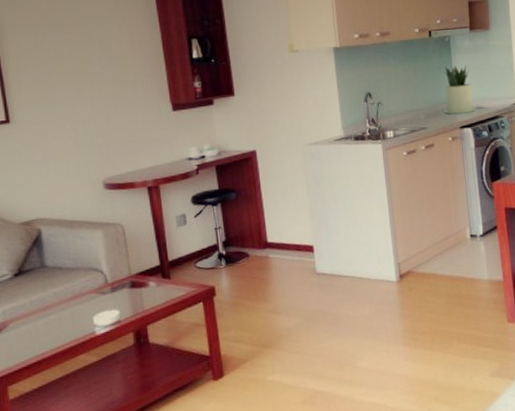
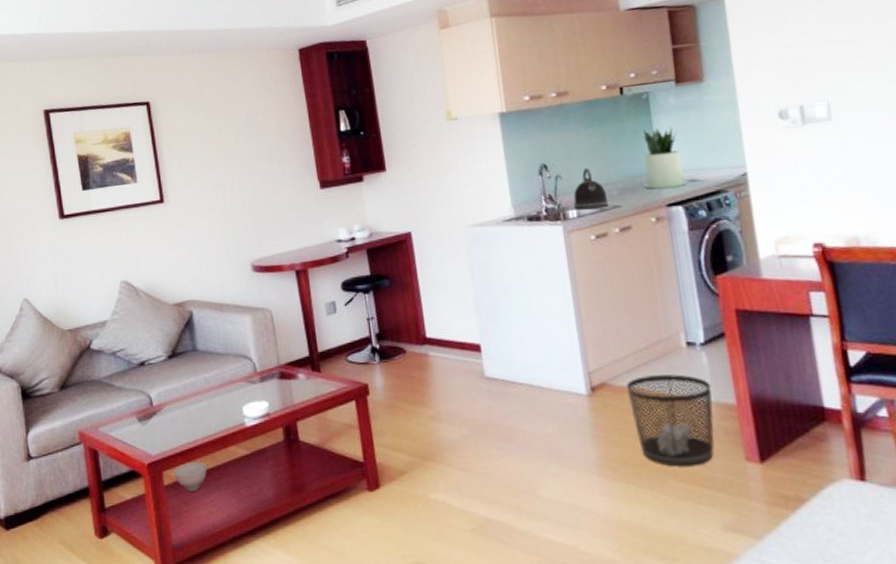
bowl: none [19,373,56,403] -> present [173,462,208,492]
kettle: none [391,97,418,131] -> present [573,168,609,210]
waste bin: none [426,260,487,332] -> present [626,374,714,466]

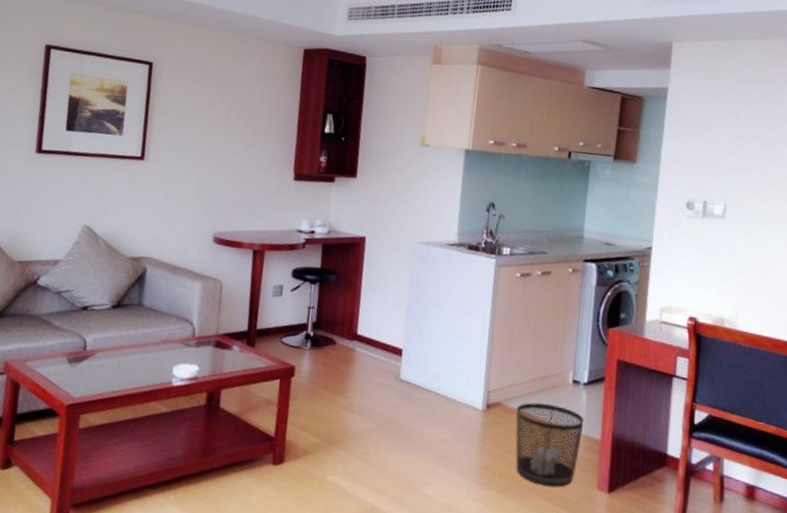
bowl: present [173,462,208,492] -> none [91,410,126,439]
kettle: present [573,168,609,210] -> none [509,214,538,251]
planter: present [643,127,689,189] -> none [568,192,606,248]

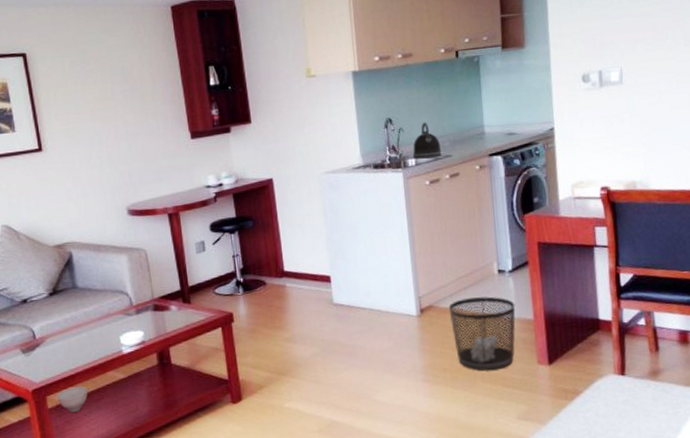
bowl: none [91,410,126,439] -> present [56,387,88,413]
kettle: none [509,214,538,251] -> present [413,122,442,159]

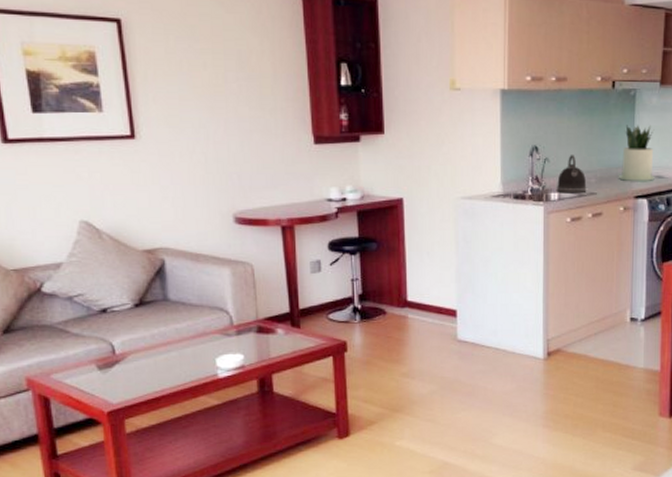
bowl: present [56,387,88,413] -> none [137,411,175,439]
waste bin: present [448,296,516,370] -> none [576,344,644,419]
planter: none [470,87,508,141] -> present [618,125,656,182]

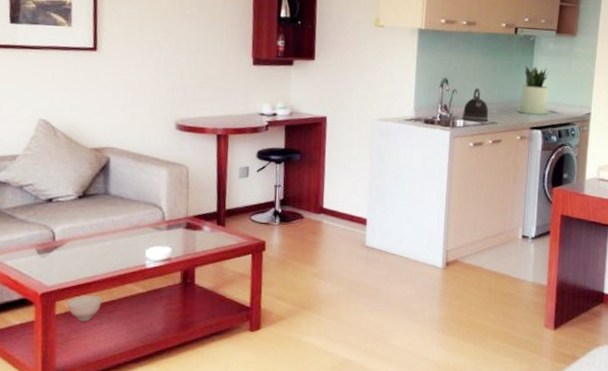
bowl: none [137,411,175,439] -> present [67,296,102,322]

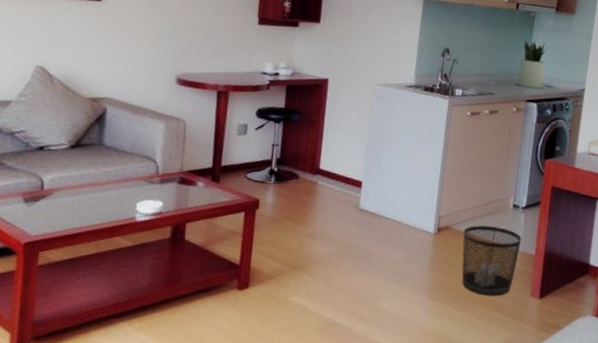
bowl: present [67,296,102,322] -> none [50,247,88,274]
kettle: present [462,88,489,122] -> none [461,59,487,93]
waste bin: none [472,258,533,328] -> present [462,225,522,295]

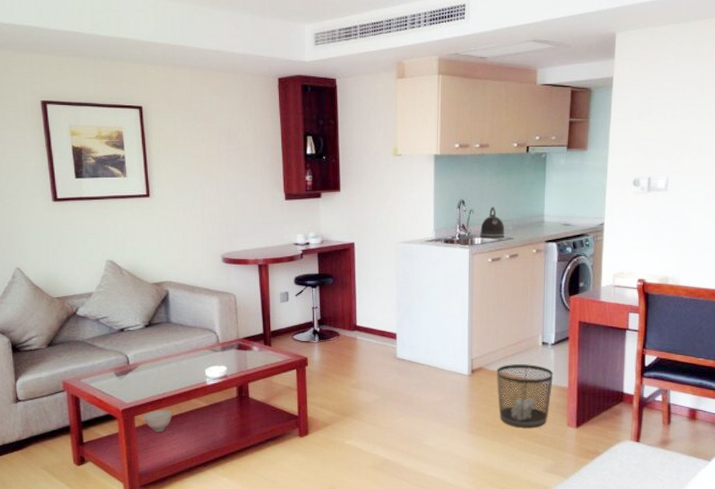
bowl: none [50,247,88,274] -> present [144,410,173,432]
kettle: none [461,59,487,93] -> present [480,207,505,239]
planter: present [514,40,548,89] -> none [531,182,564,229]

